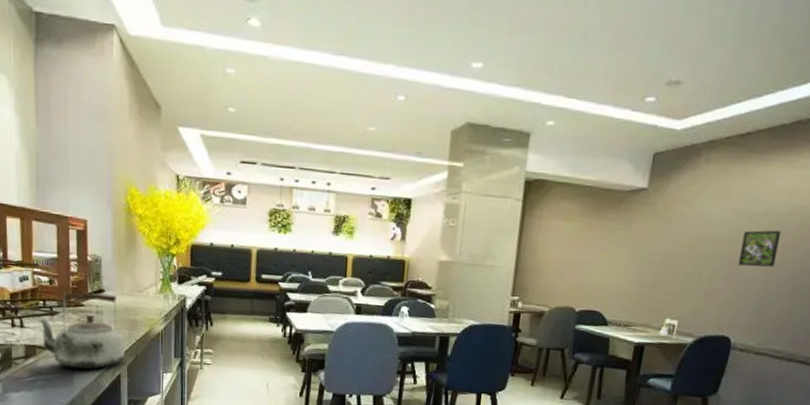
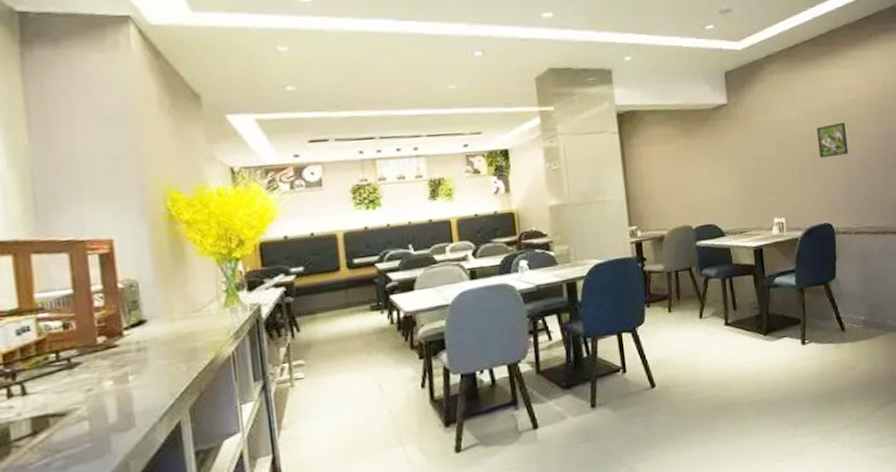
kettle: present [37,292,124,370] -> none [48,321,184,432]

